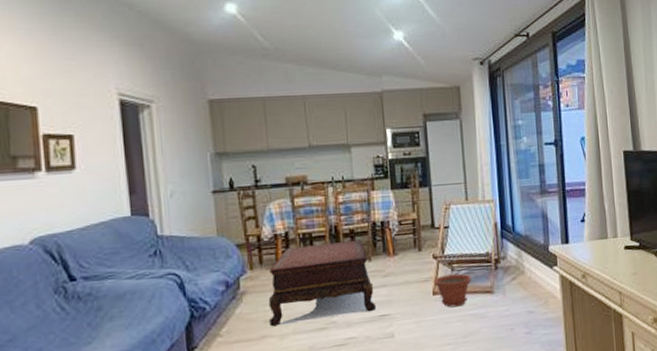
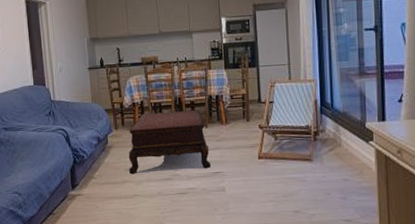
plant pot: present [433,273,471,308] -> none [259,142,292,171]

